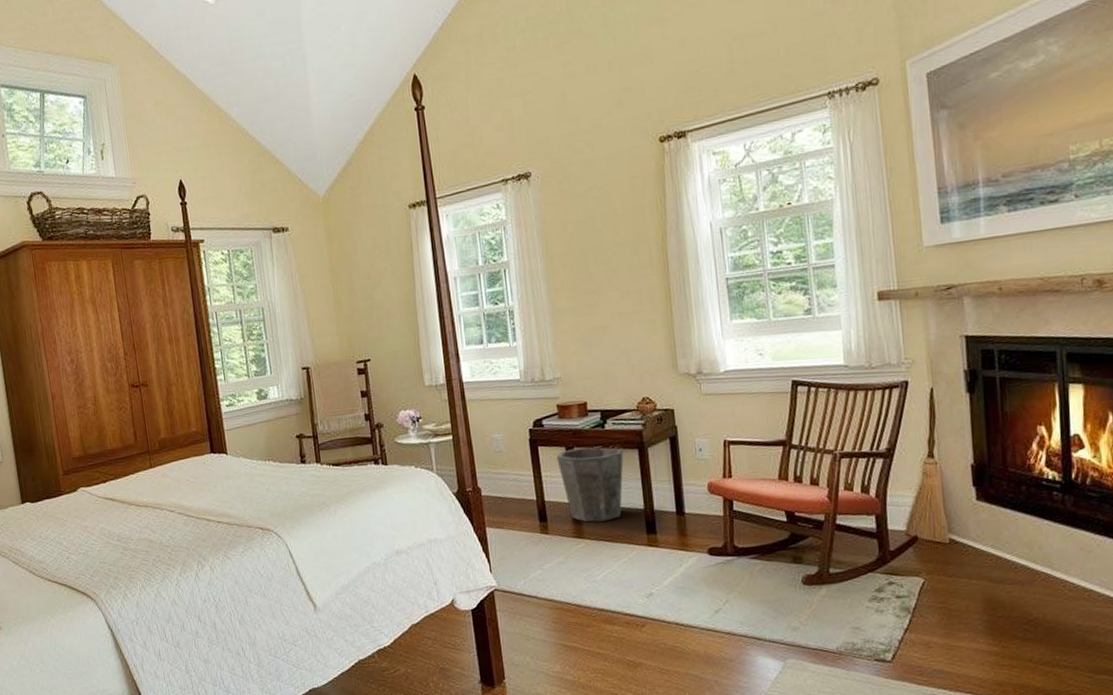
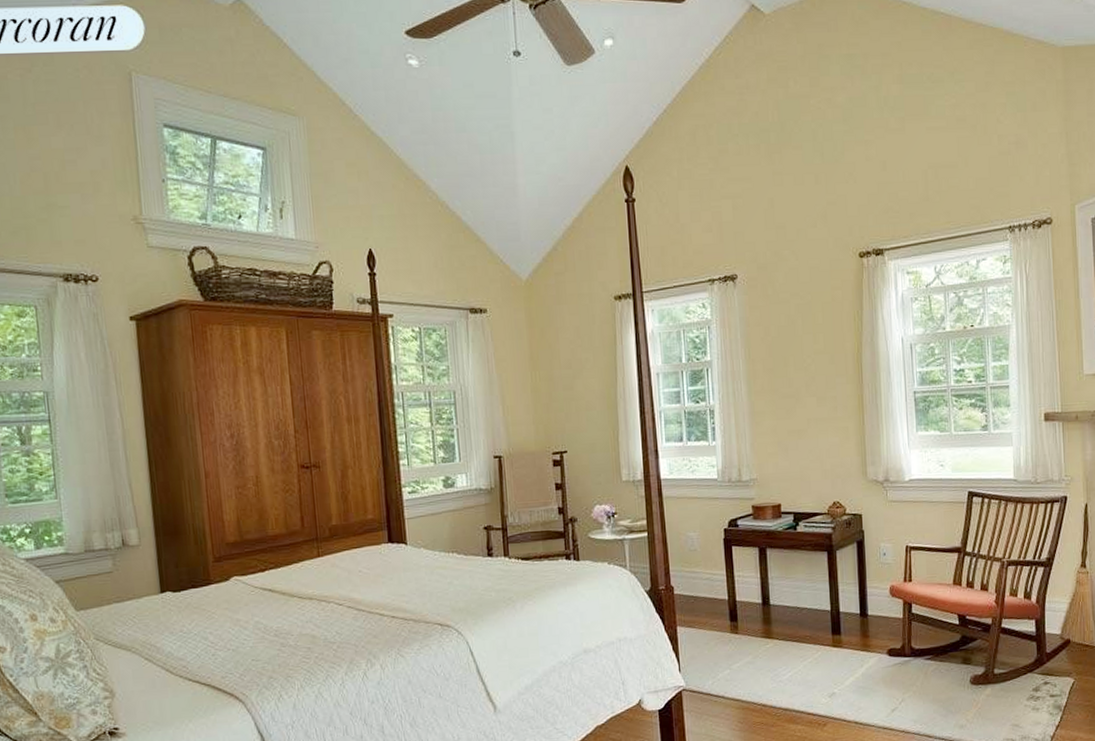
waste bin: present [556,446,624,522] -> none [749,547,814,623]

